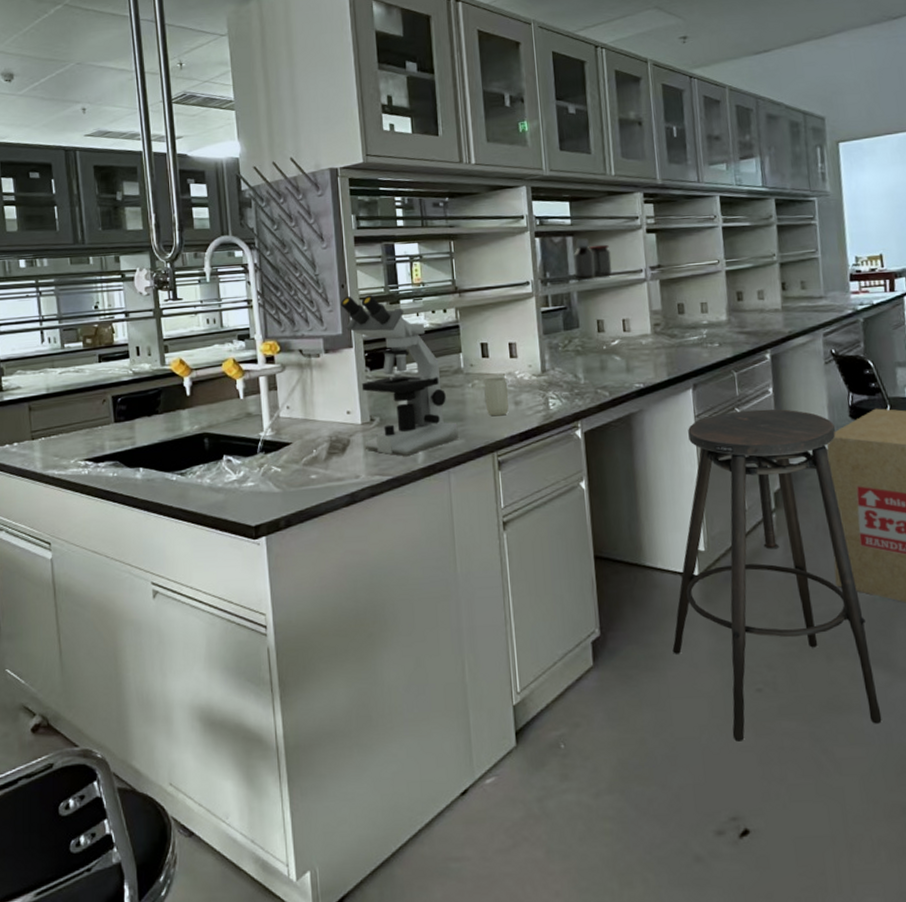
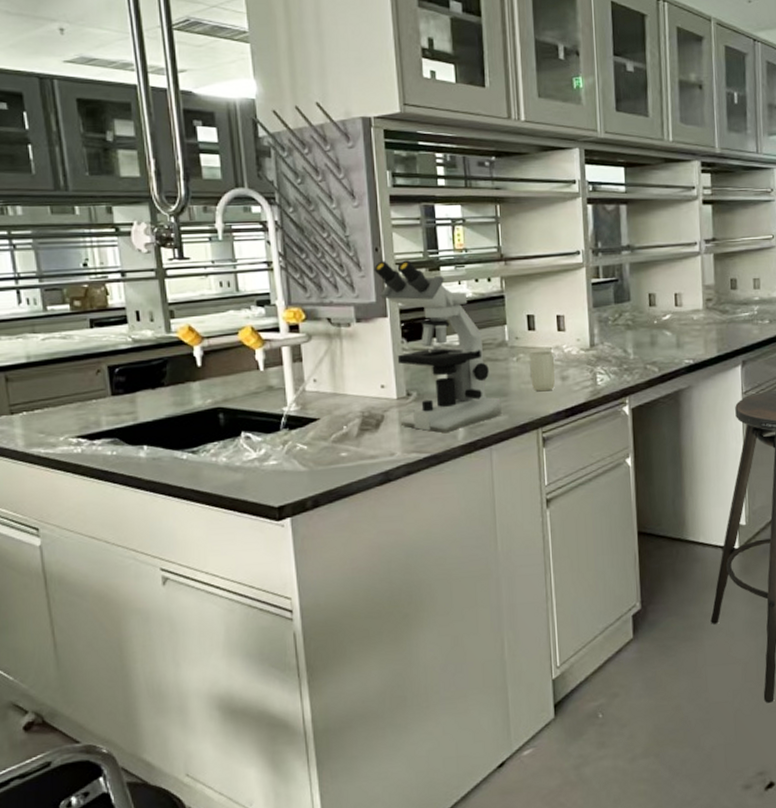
bottle: present [573,238,595,280] -> none [626,207,649,251]
jar: present [588,244,612,278] -> none [642,214,666,249]

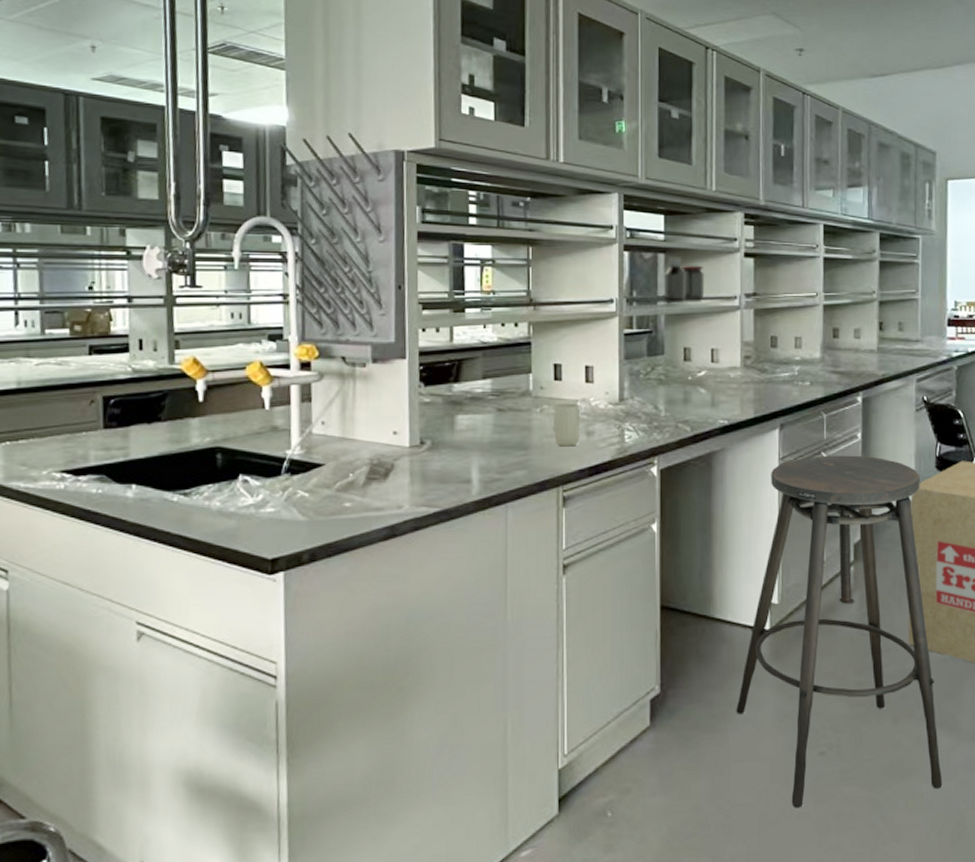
microscope: present [374,260,502,433] -> none [395,299,521,486]
bottle: none [626,207,649,251] -> present [663,257,686,302]
jar: none [642,214,666,249] -> present [680,265,705,301]

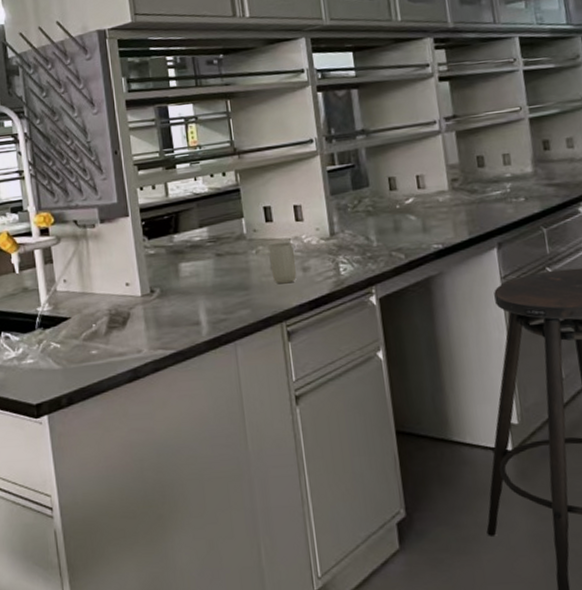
bottle: present [663,257,686,302] -> none [359,90,385,136]
jar: present [680,265,705,301] -> none [375,95,403,132]

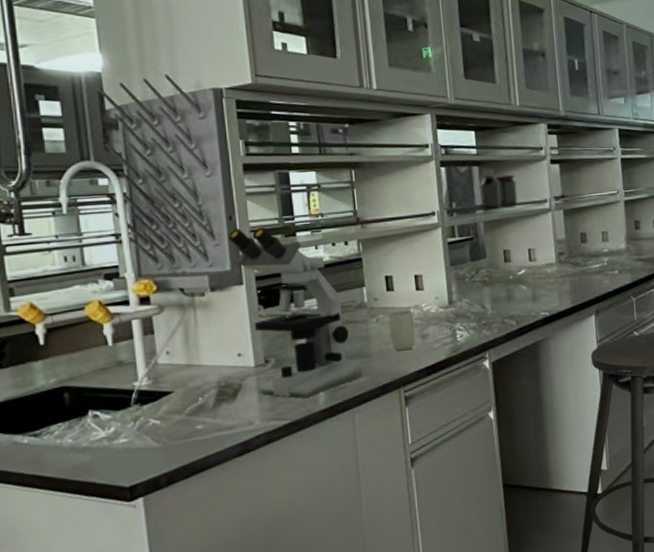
microscope: none [114,160,244,329] -> present [228,227,363,398]
bottle: none [359,90,385,136] -> present [479,168,502,211]
jar: none [375,95,403,132] -> present [494,174,518,208]

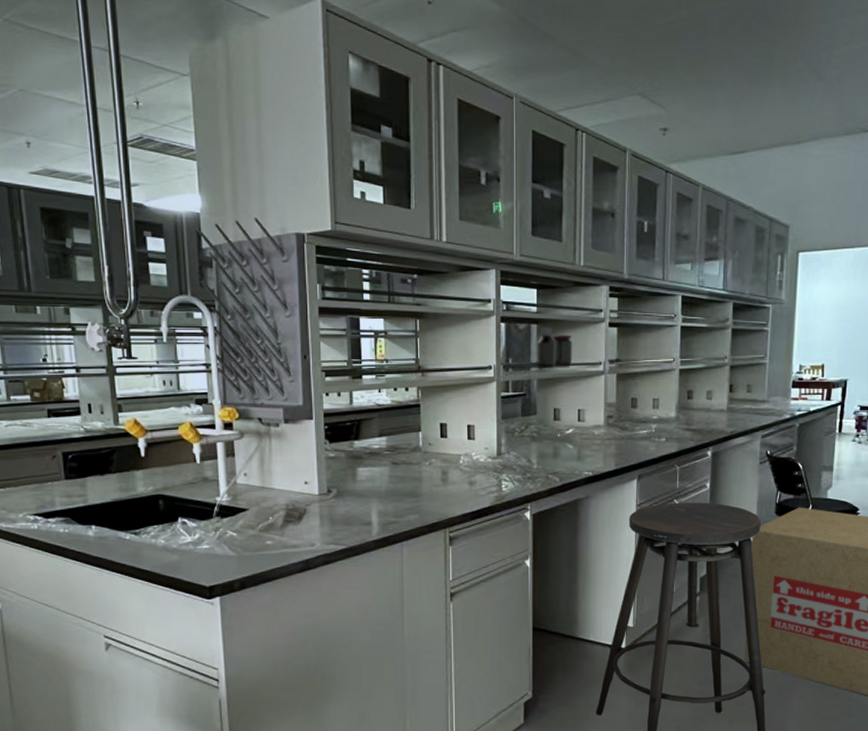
microscope: present [228,227,363,398] -> none [302,368,413,527]
cup: present [389,310,415,351] -> none [441,457,463,495]

